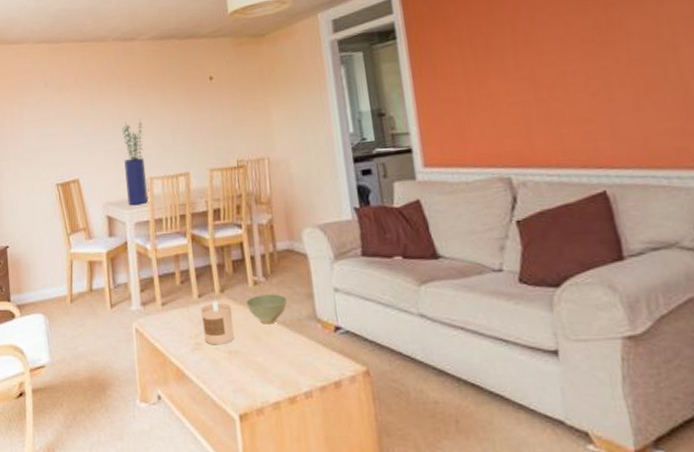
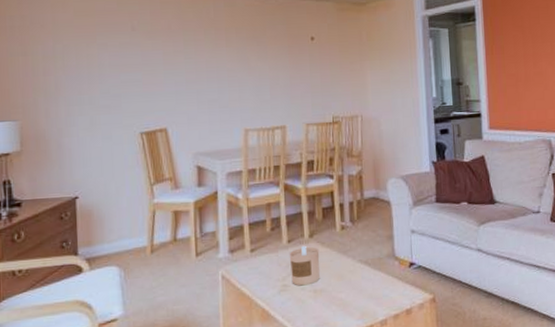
vase: present [122,119,148,206] -> none [218,72,242,157]
bowl: present [246,294,288,324] -> none [333,237,371,264]

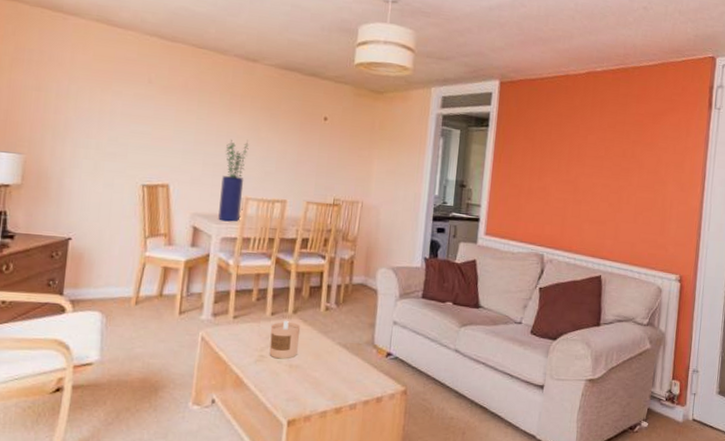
vase: none [218,72,242,157] -> present [218,140,249,222]

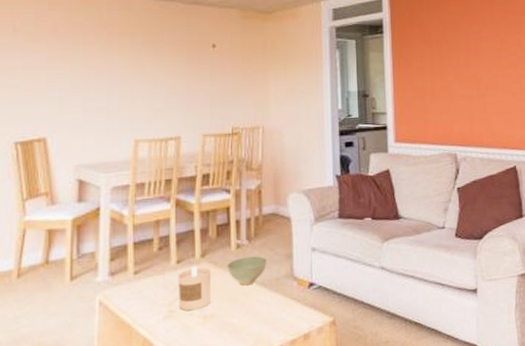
vase: present [218,140,249,222] -> none [106,79,133,169]
bowl: none [315,319,353,345] -> present [227,256,268,286]

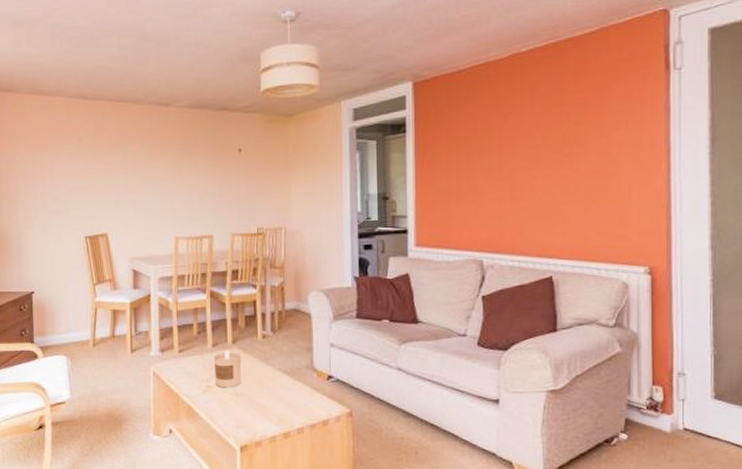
bowl: present [227,256,268,286] -> none [254,347,290,372]

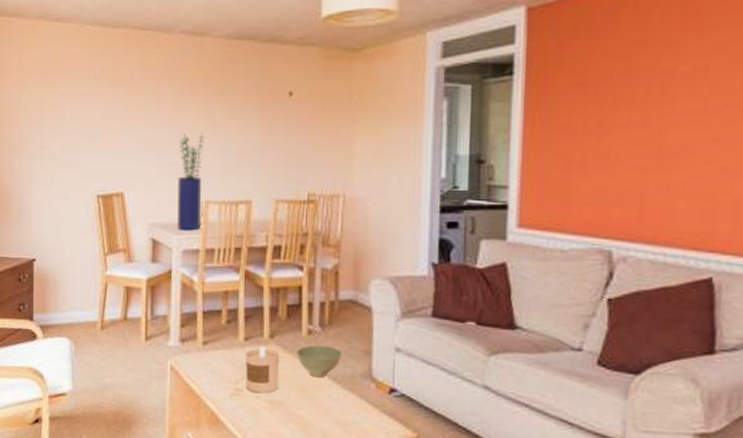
vase: none [152,182,172,262] -> present [178,132,204,231]
bowl: none [254,347,290,372] -> present [297,345,343,378]

